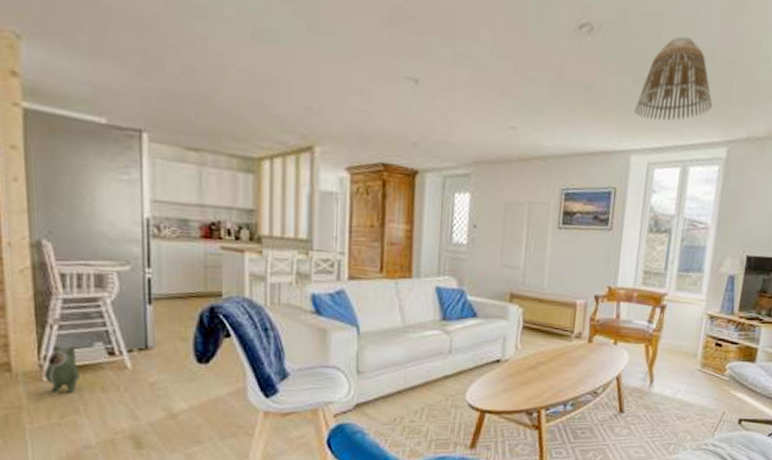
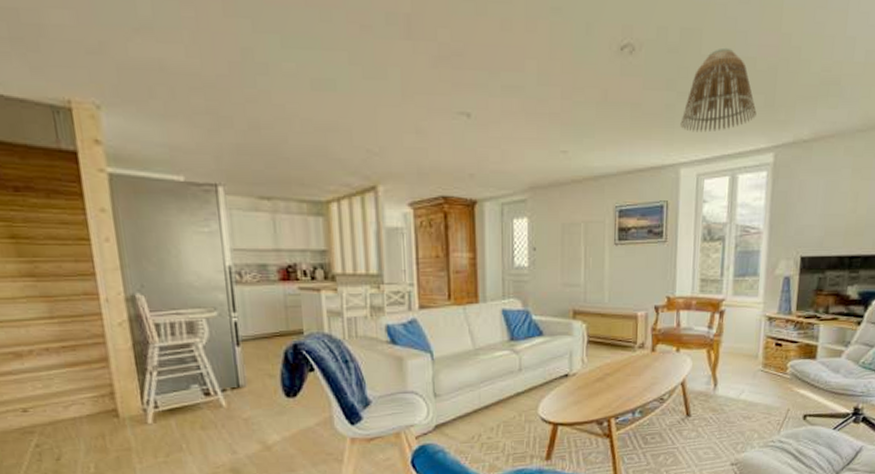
plush toy: present [44,345,79,393] -> none [148,389,180,433]

